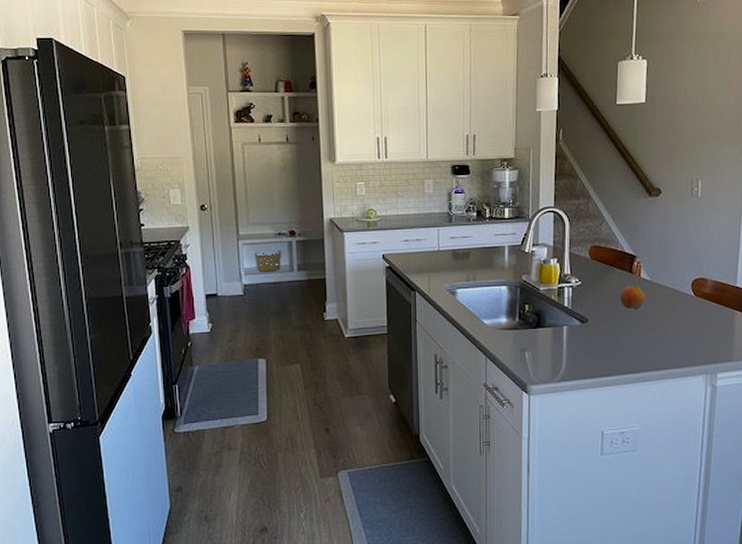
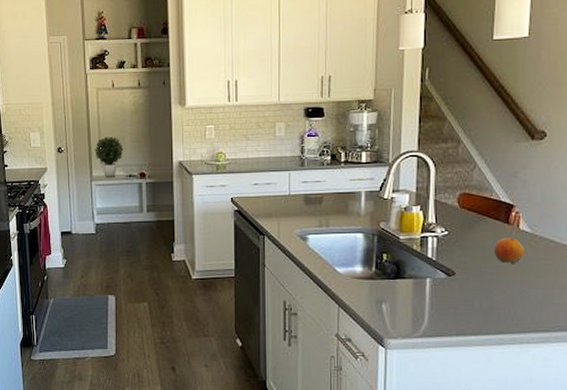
potted plant: none [242,193,272,236] -> present [96,137,124,177]
basket: present [254,250,282,272] -> none [106,191,132,212]

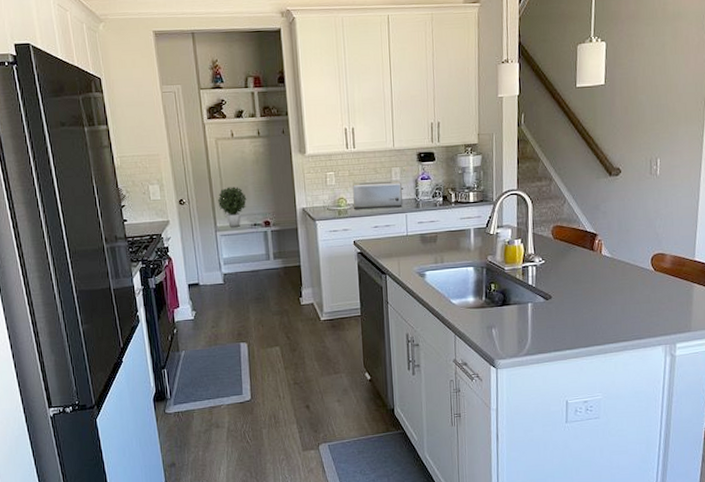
toaster: none [232,136,288,166] -> present [352,180,404,210]
fruit: present [493,237,526,263] -> none [581,262,607,285]

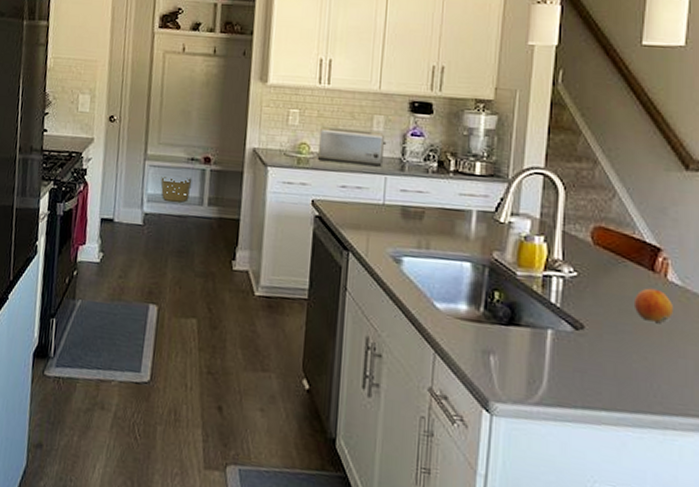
potted plant: present [218,186,247,227] -> none [154,109,188,159]
basket: none [232,240,258,261] -> present [161,176,192,203]
fruit: none [581,262,607,285] -> present [633,288,675,323]

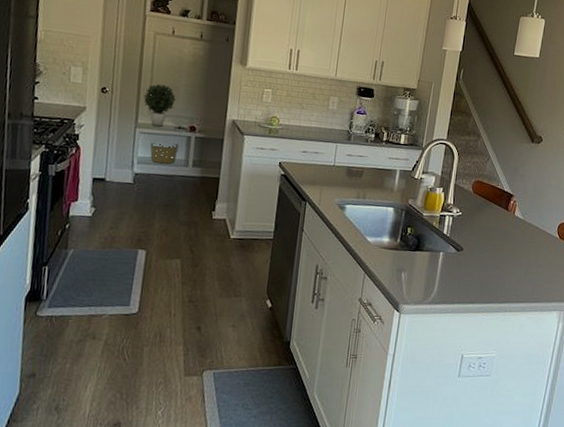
potted plant: none [154,109,188,159] -> present [144,84,176,127]
toaster: present [317,125,387,167] -> none [285,103,339,137]
fruit: present [633,288,675,323] -> none [493,221,517,244]

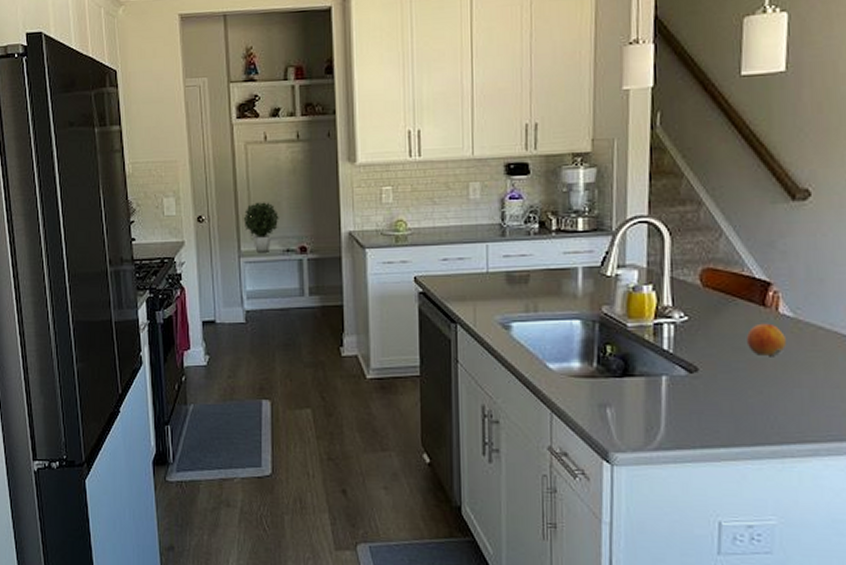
basket: present [150,142,179,164] -> none [258,270,290,296]
fruit: none [493,221,517,244] -> present [745,323,787,356]

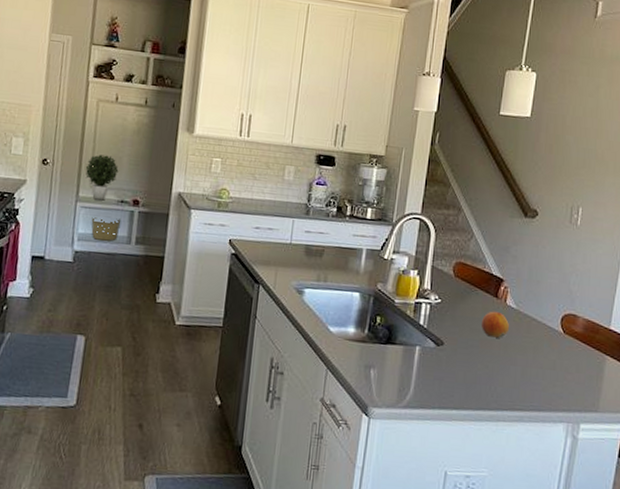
basket: none [258,270,290,296] -> present [91,217,121,241]

